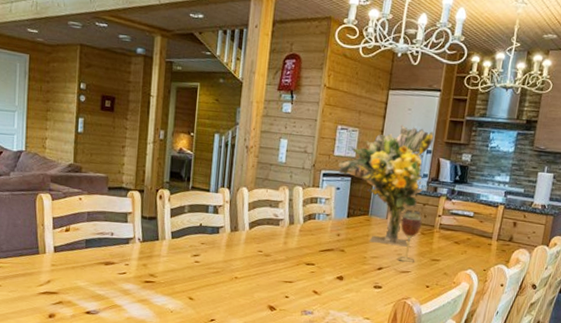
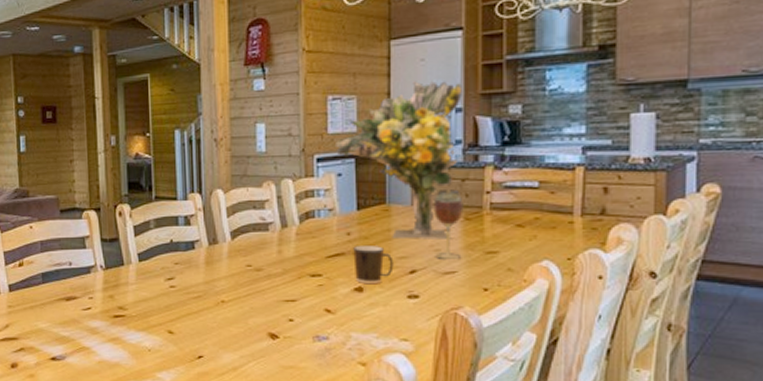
mug: none [338,244,368,275] -> present [353,244,394,285]

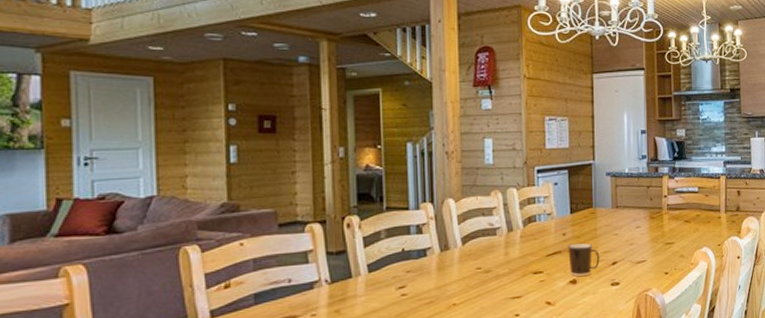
bouquet: present [336,80,462,240] -> none [552,108,645,237]
wineglass: present [433,189,464,259] -> none [628,194,649,251]

